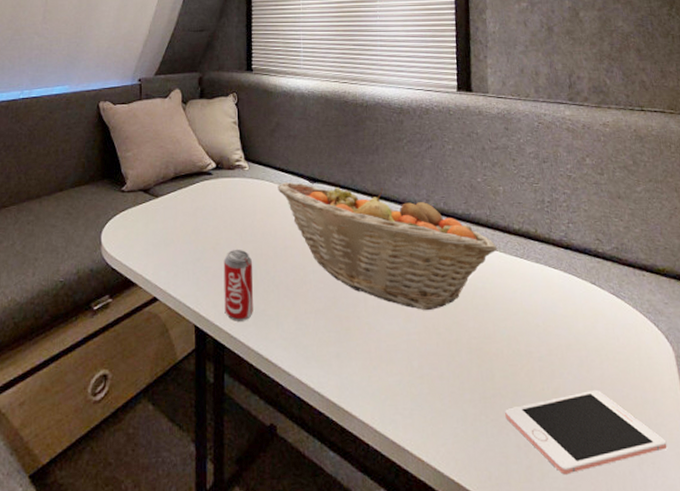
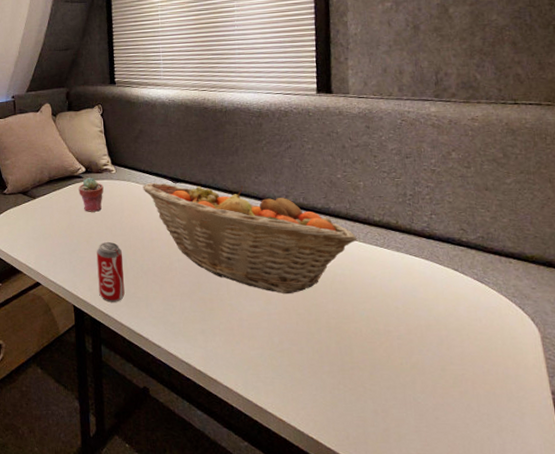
potted succulent: none [207,174,235,214] -> present [78,177,104,212]
cell phone: present [505,389,667,475] -> none [363,365,529,438]

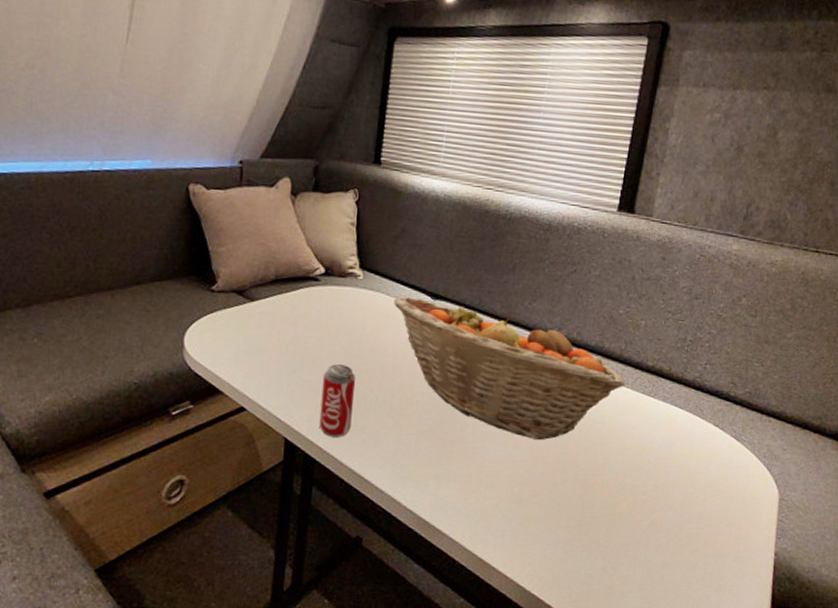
potted succulent: present [78,177,104,212] -> none [312,281,345,326]

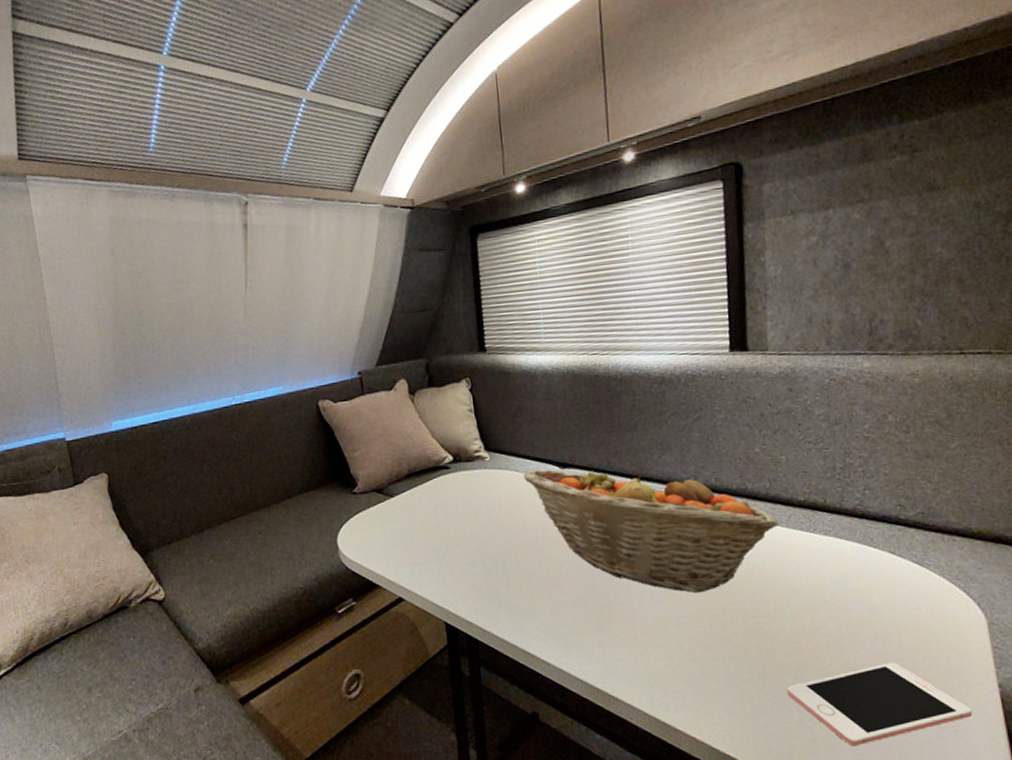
beverage can: present [319,363,356,438] -> none [469,543,506,616]
cell phone: none [597,524,749,596] -> present [787,662,973,747]

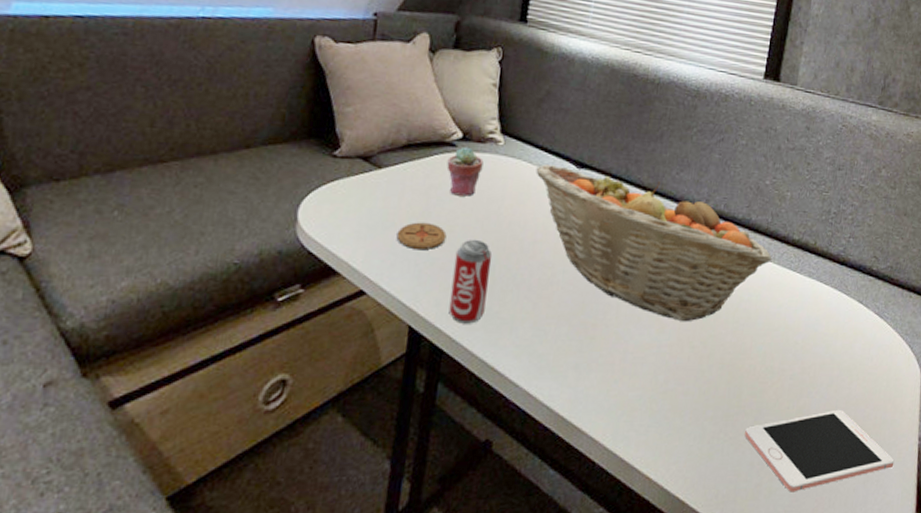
coaster: none [418,535,459,559] -> present [396,222,447,249]
potted succulent: none [445,467,477,510] -> present [446,146,484,196]
beverage can: none [469,543,506,616] -> present [448,239,493,324]

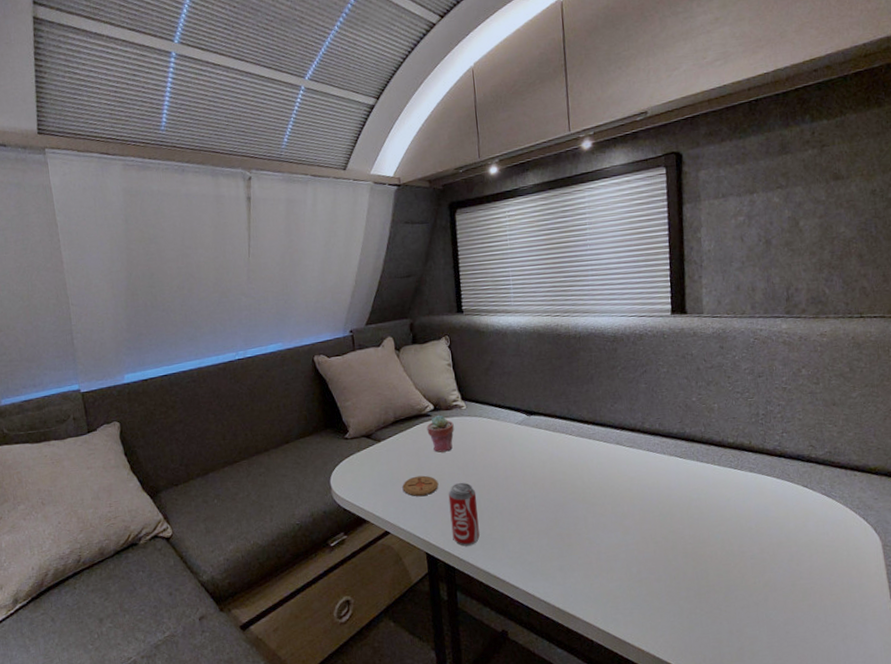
fruit basket: present [536,163,772,321] -> none [495,414,713,523]
cell phone: present [745,409,894,492] -> none [718,579,870,653]

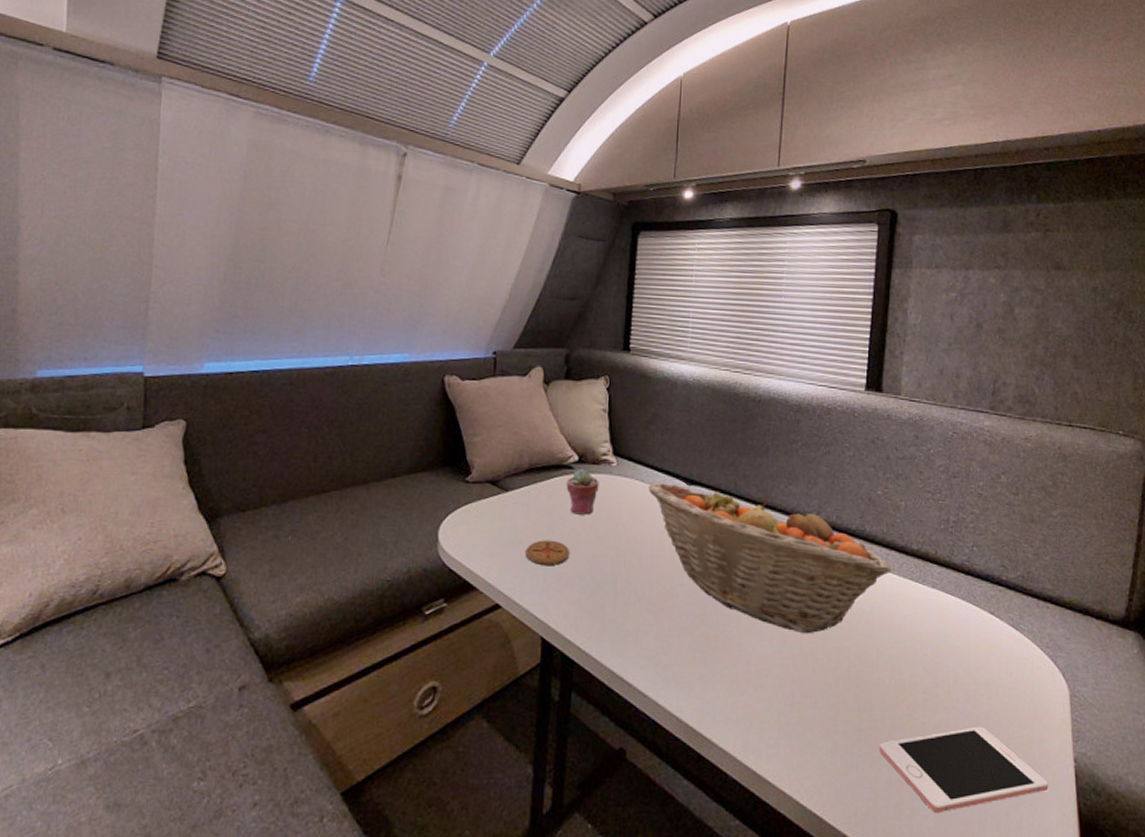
beverage can: present [448,482,480,546] -> none [577,554,614,635]
fruit basket: none [495,414,713,523] -> present [648,481,892,633]
cell phone: none [718,579,870,653] -> present [880,726,1049,813]

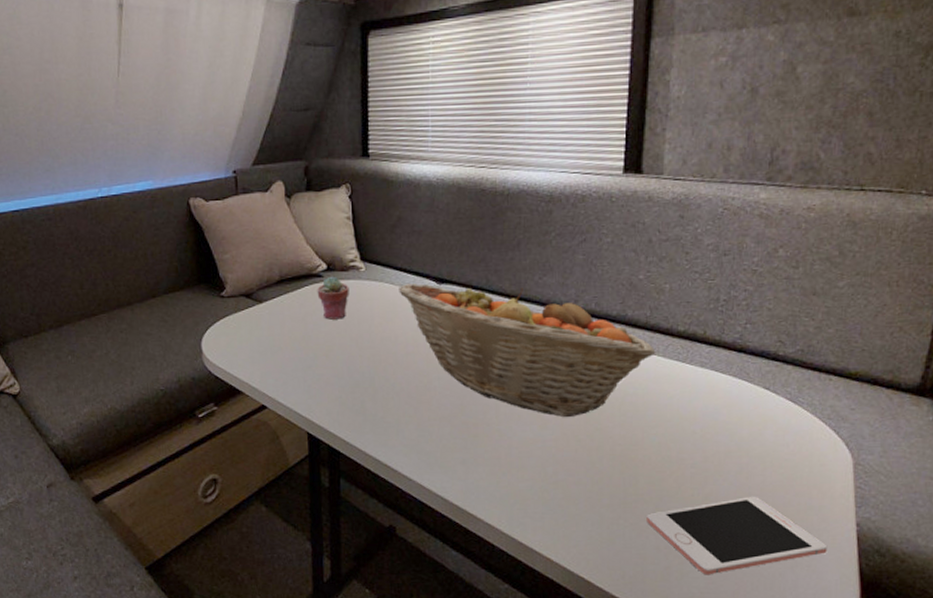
coaster: present [525,540,570,565] -> none [284,345,327,368]

